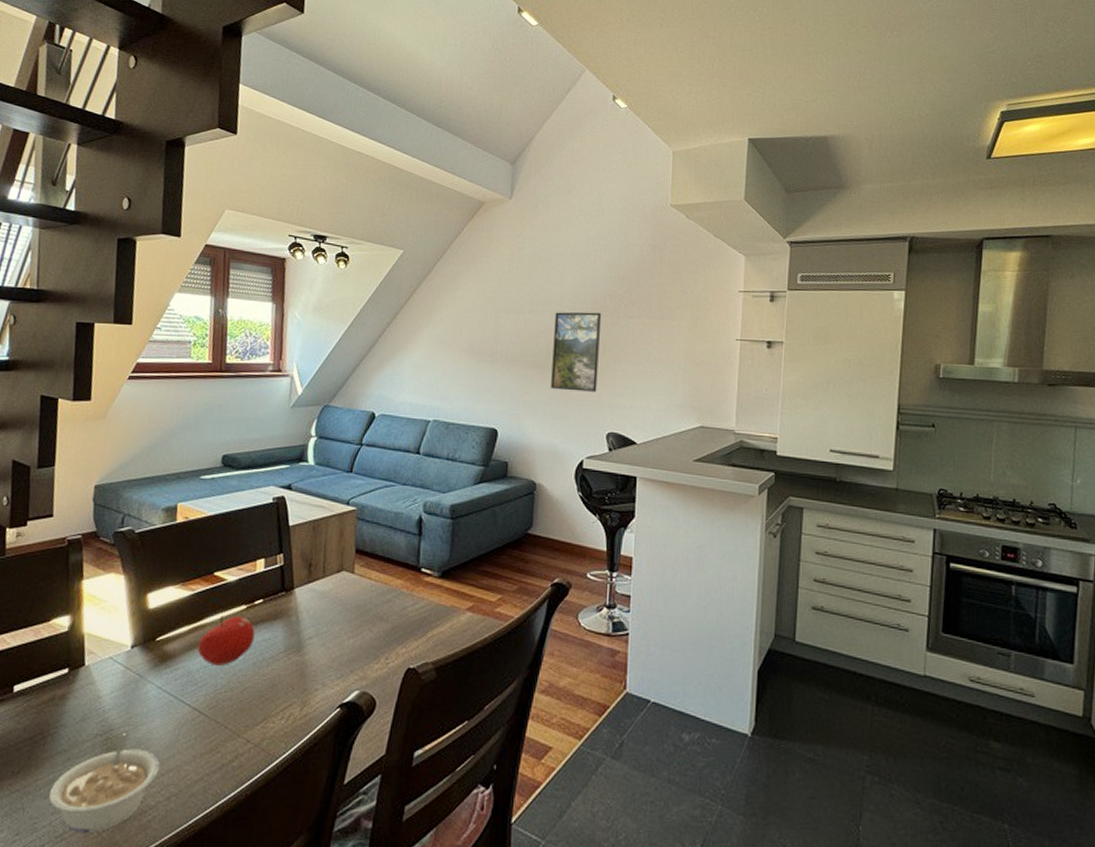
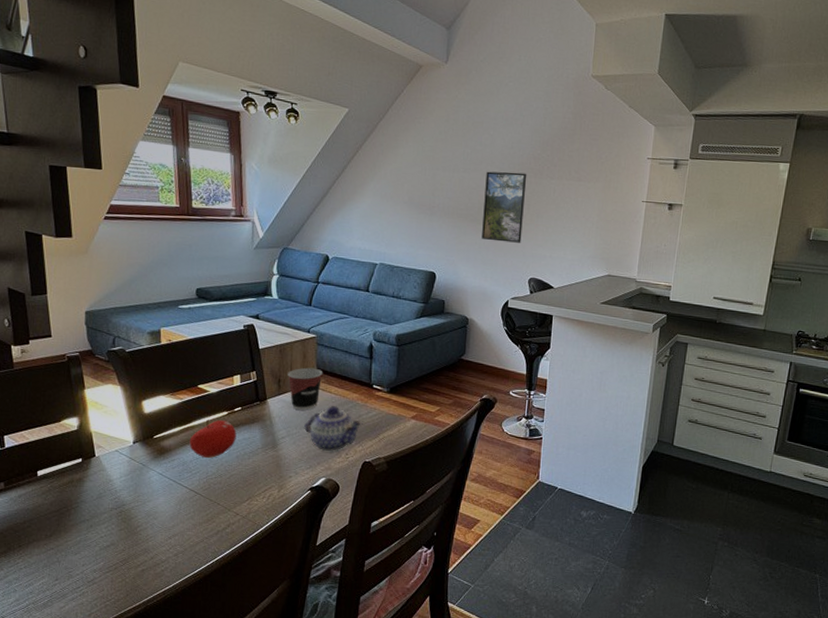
legume: present [49,732,161,834] -> none [79,507,168,580]
cup: none [320,547,363,602] -> present [288,367,323,410]
teapot: none [336,596,408,656] -> present [304,406,363,452]

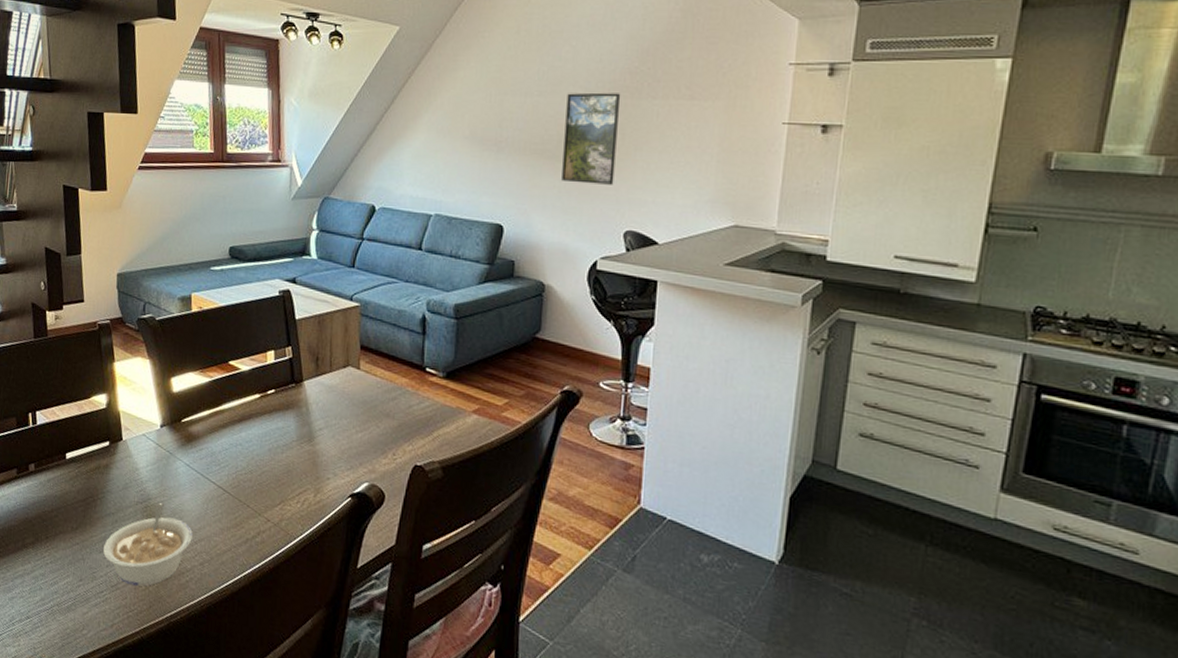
legume: none [79,507,168,580] -> present [103,502,194,586]
fruit: present [189,419,237,458] -> none [218,403,269,450]
cup: present [288,367,323,410] -> none [327,343,368,397]
teapot: present [304,406,363,452] -> none [345,392,413,450]

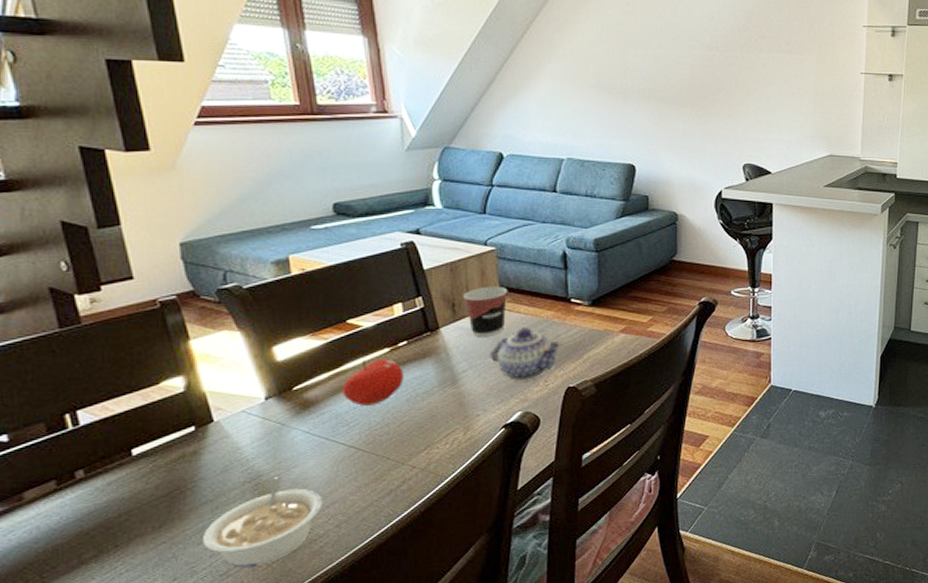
fruit: none [218,403,269,450] -> present [342,359,404,406]
cup: none [327,343,368,397] -> present [463,286,508,337]
teapot: none [345,392,413,450] -> present [490,328,562,382]
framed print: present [562,92,621,185] -> none [685,46,732,126]

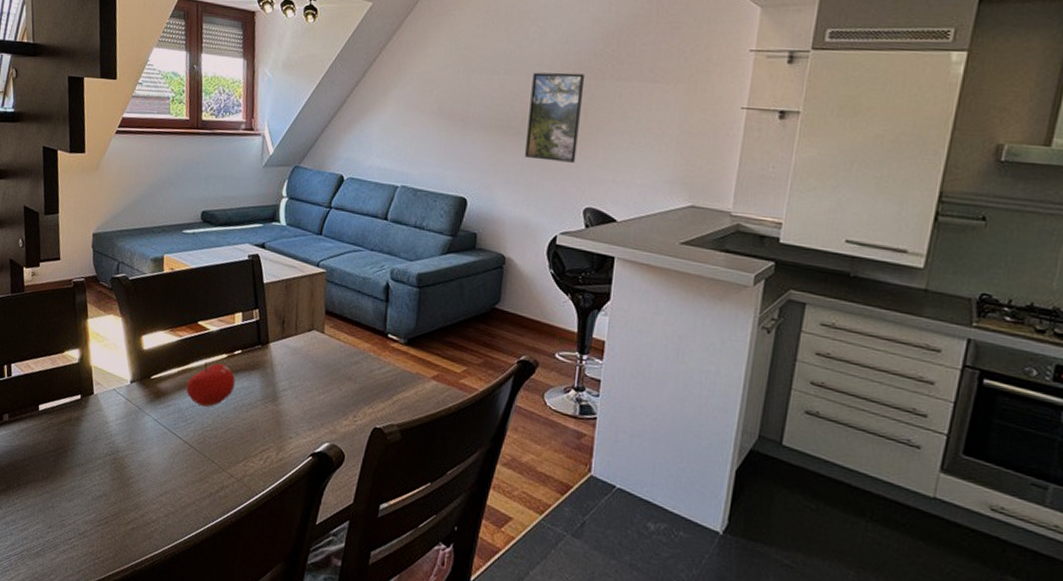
legume: present [203,476,324,569] -> none [72,455,159,535]
cup: present [463,286,508,337] -> none [293,308,332,359]
teapot: present [490,328,562,382] -> none [308,356,375,412]
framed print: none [685,46,732,126] -> present [525,72,586,163]

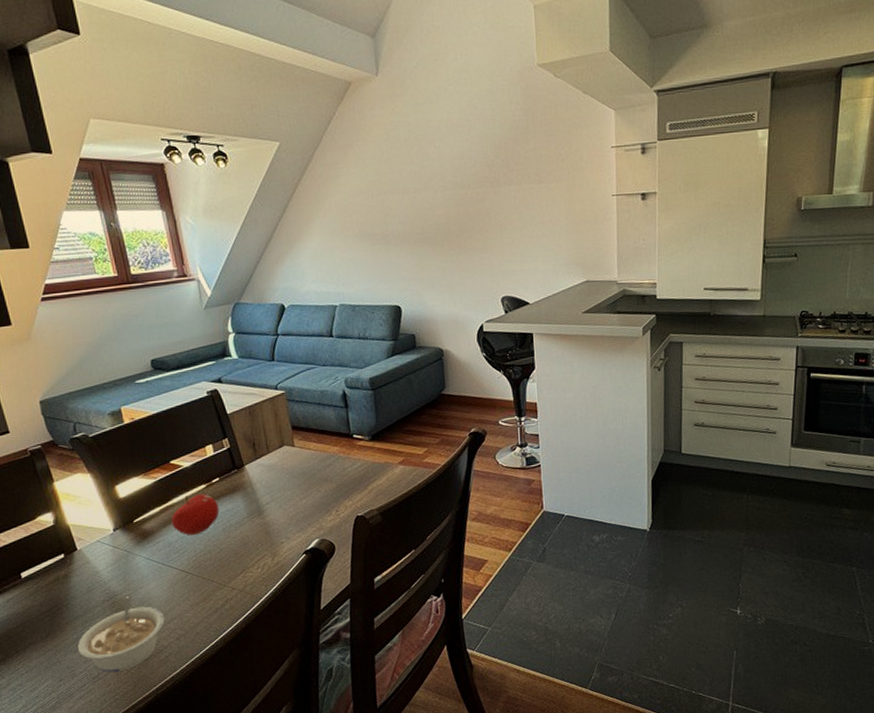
legume: none [72,455,159,535] -> present [78,595,165,673]
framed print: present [525,72,586,163] -> none [438,183,487,263]

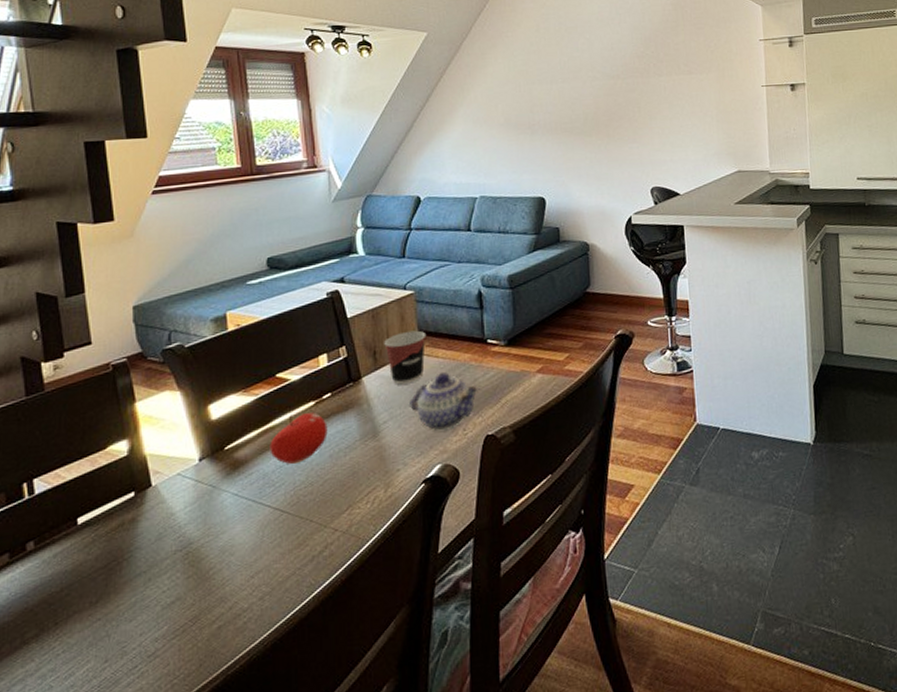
legume: present [78,595,165,673] -> none [135,543,249,649]
cup: none [261,425,299,472] -> present [384,330,427,385]
teapot: none [288,463,349,512] -> present [410,373,480,431]

